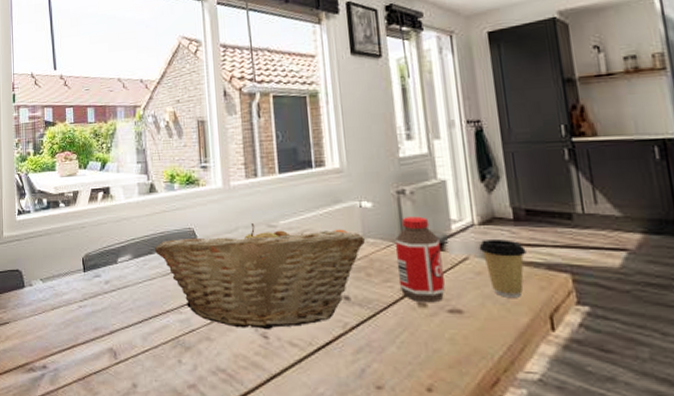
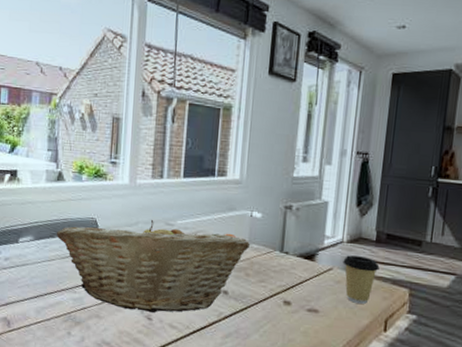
bottle: present [394,216,445,303] -> none [272,229,312,303]

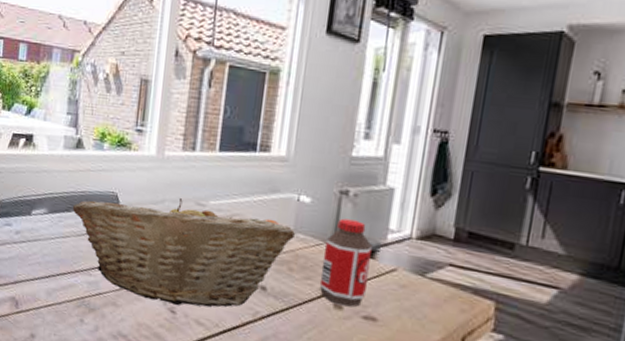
bottle: none [272,229,312,303] -> present [320,218,372,307]
coffee cup: present [342,255,380,304] -> none [410,254,458,316]

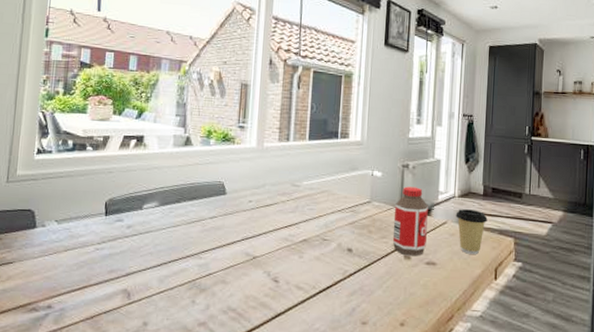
fruit basket: present [72,198,295,308] -> none [182,182,371,274]
coffee cup: none [410,254,458,316] -> present [455,209,488,254]

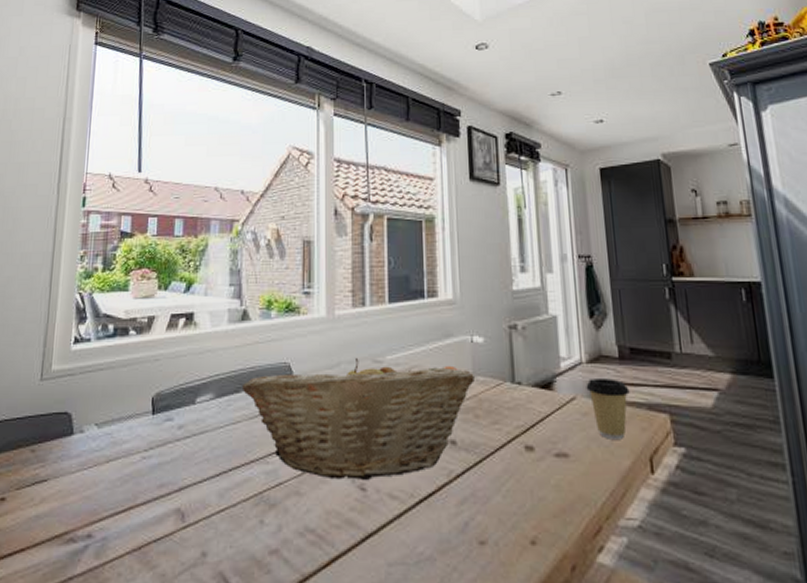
fruit basket: none [182,182,371,274] -> present [241,358,474,480]
bottle: present [392,186,428,256] -> none [504,353,552,446]

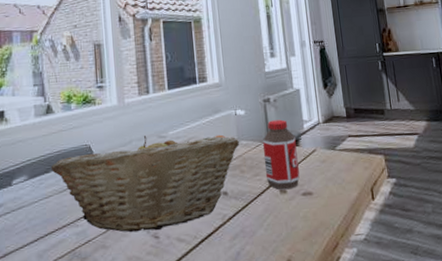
bottle: none [504,353,552,446] -> present [262,119,300,190]
coffee cup: present [586,379,630,439] -> none [323,133,355,178]

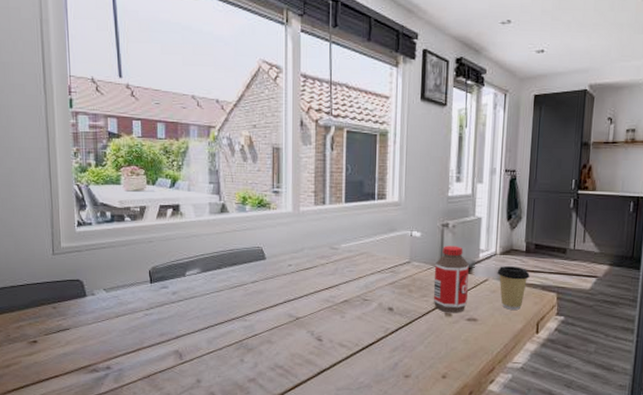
fruit basket: present [50,134,239,233] -> none [223,245,411,333]
coffee cup: none [323,133,355,178] -> present [497,266,530,310]

